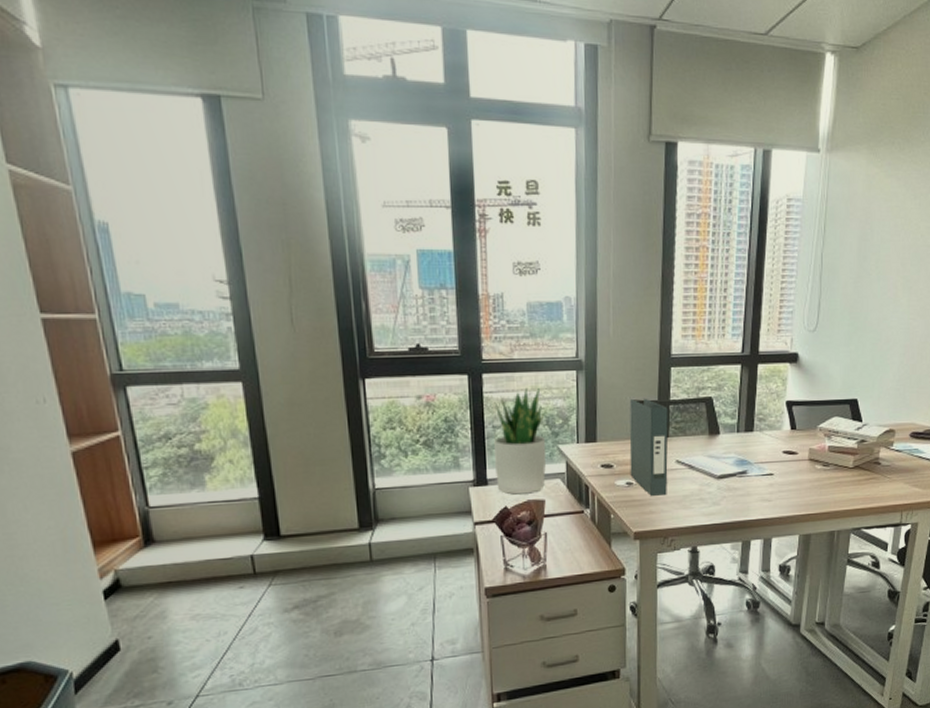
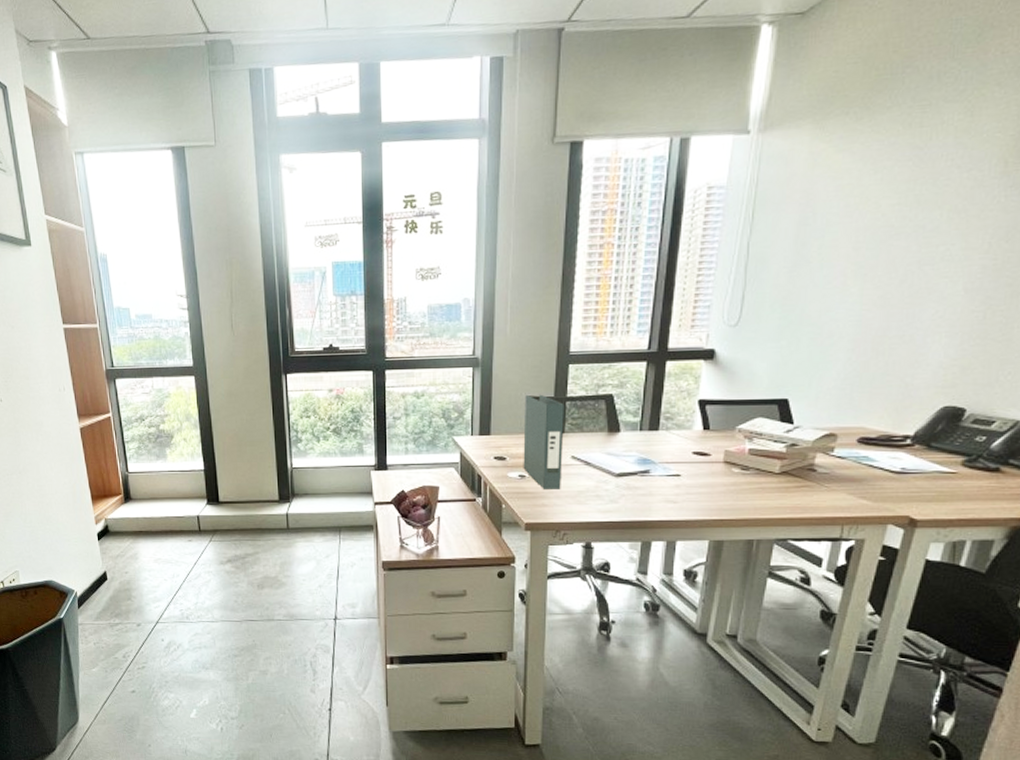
planter: present [494,387,546,495] -> none [393,383,443,480]

